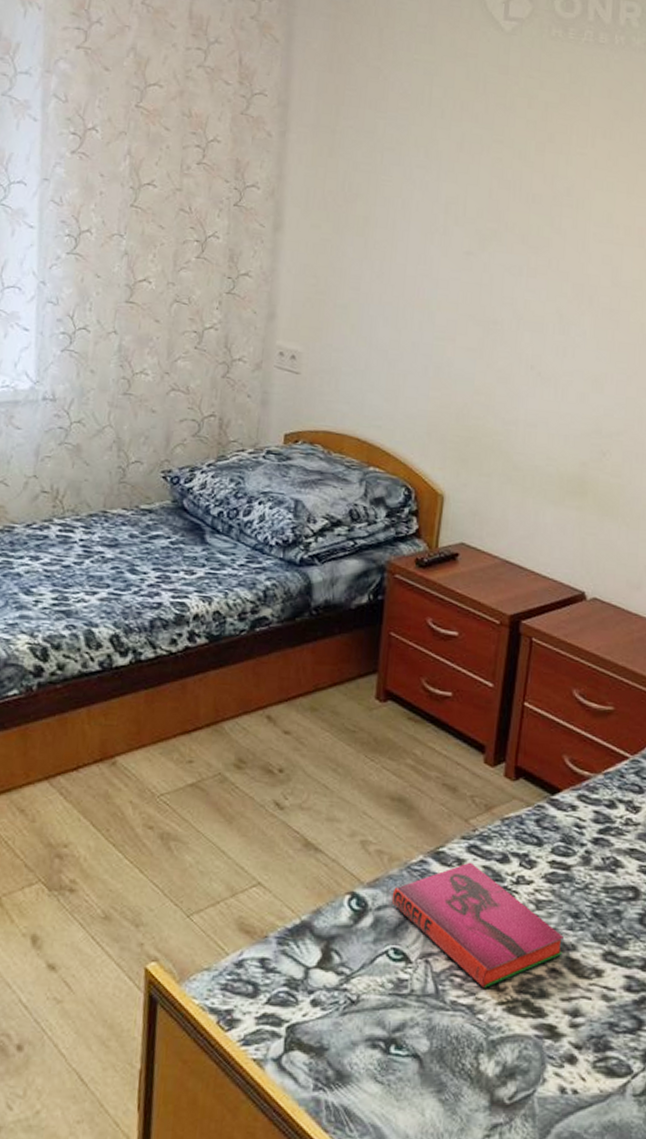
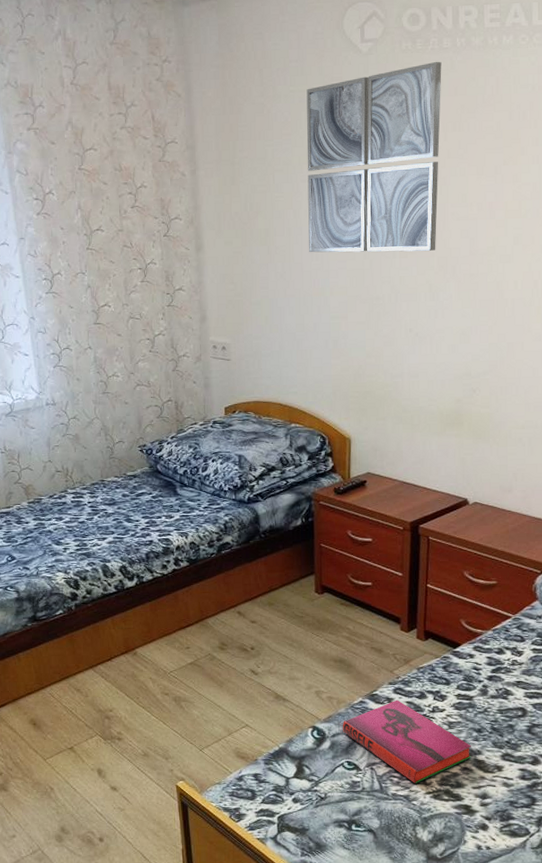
wall art: none [415,56,596,274] -> present [306,61,442,253]

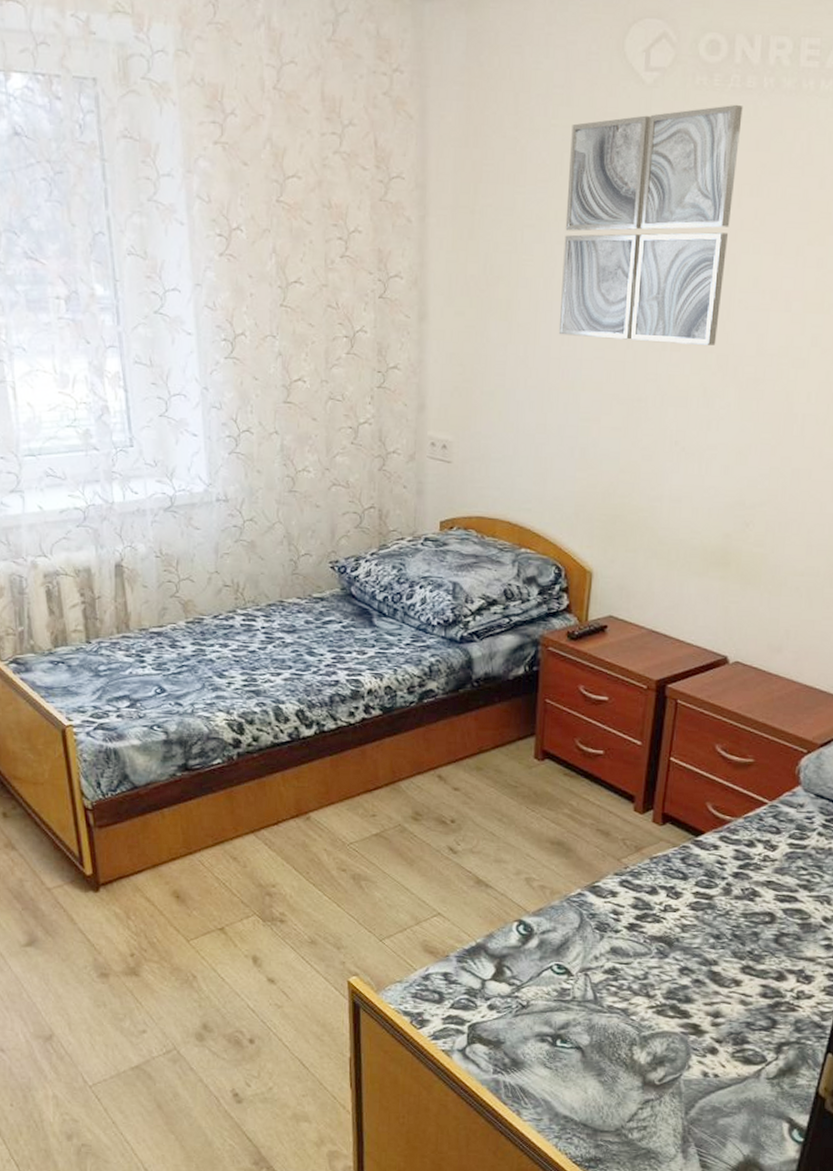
hardback book: present [342,700,472,784] -> none [554,894,708,996]

